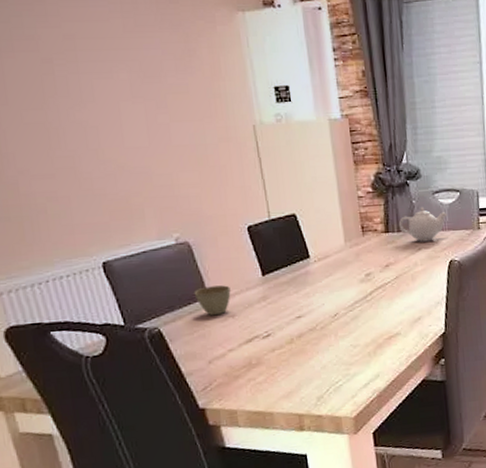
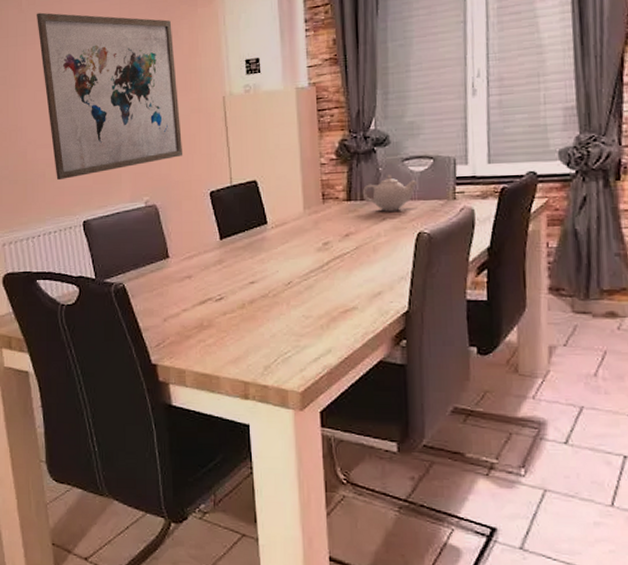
wall art: none [10,13,215,216] -> present [36,12,183,180]
cup: present [193,285,231,316] -> none [156,247,190,276]

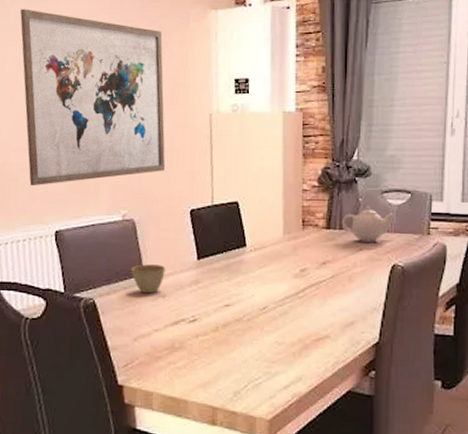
cup: none [156,247,190,276] -> present [131,264,165,294]

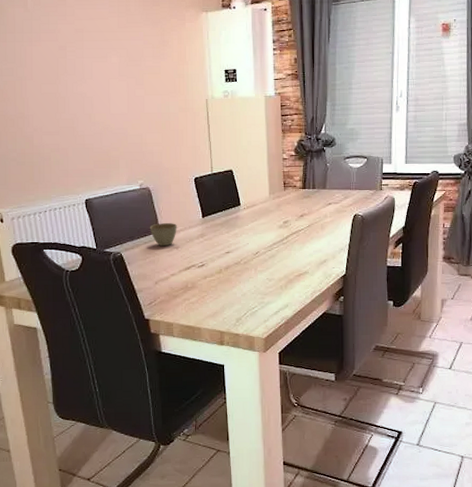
wall art: present [19,9,166,185] -> none [41,13,173,163]
teapot: present [341,206,395,243] -> none [314,169,355,198]

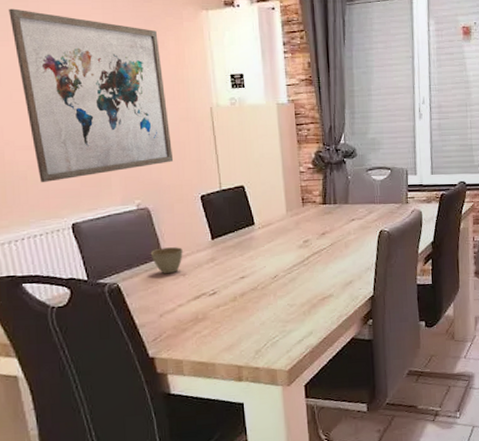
wall art: none [41,13,173,163] -> present [8,8,174,182]

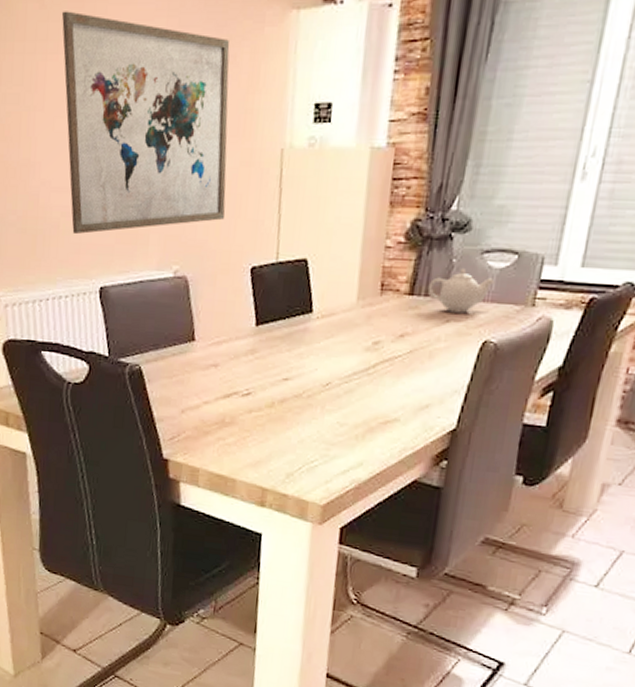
cup: present [150,247,183,274] -> none [181,328,219,363]
teapot: none [335,182,379,214] -> present [427,268,495,313]

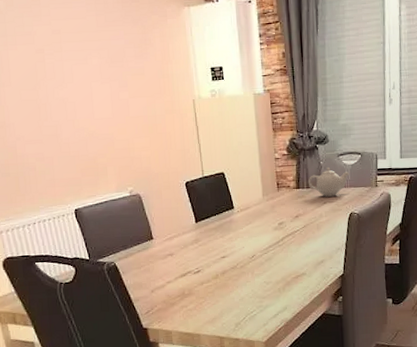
wall art: present [61,11,230,234] -> none [14,14,161,172]

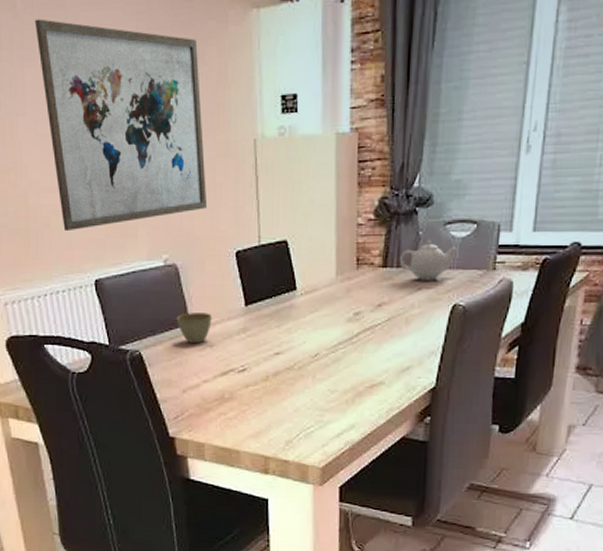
wall art: none [14,14,161,172] -> present [34,19,208,230]
cup: none [142,229,171,254] -> present [176,313,212,344]

